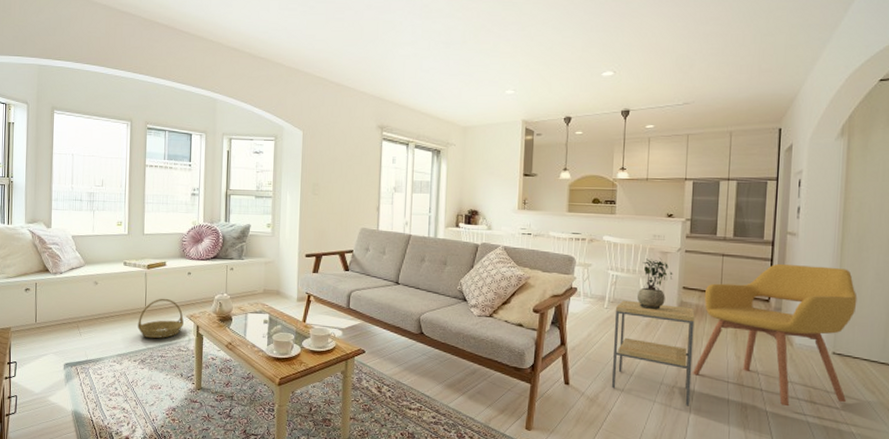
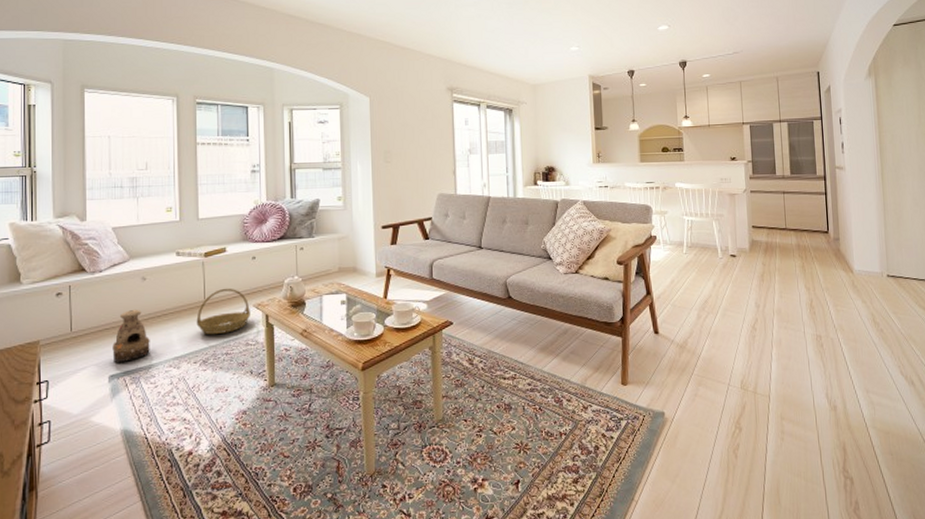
lantern: none [68,308,99,354] -> present [112,309,150,363]
side table: present [612,300,695,406] -> none [694,243,771,342]
potted plant: present [636,256,673,310] -> none [712,199,743,251]
armchair: present [692,264,858,407] -> none [769,196,905,331]

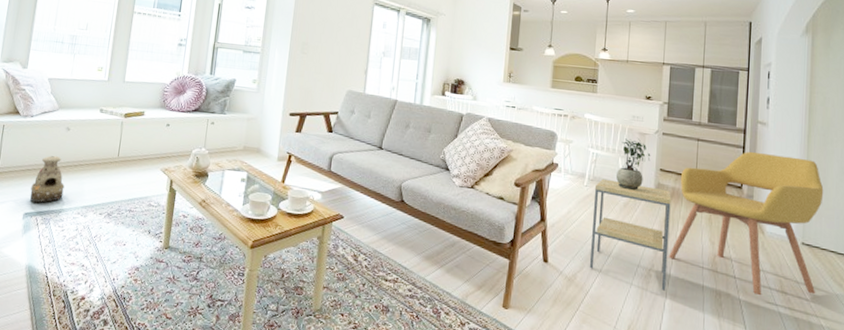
basket: present [196,288,250,335] -> none [107,149,157,192]
side table: none [694,243,771,342] -> present [590,178,671,291]
potted plant: none [712,199,743,251] -> present [615,137,651,191]
armchair: none [769,196,905,331] -> present [668,152,824,296]

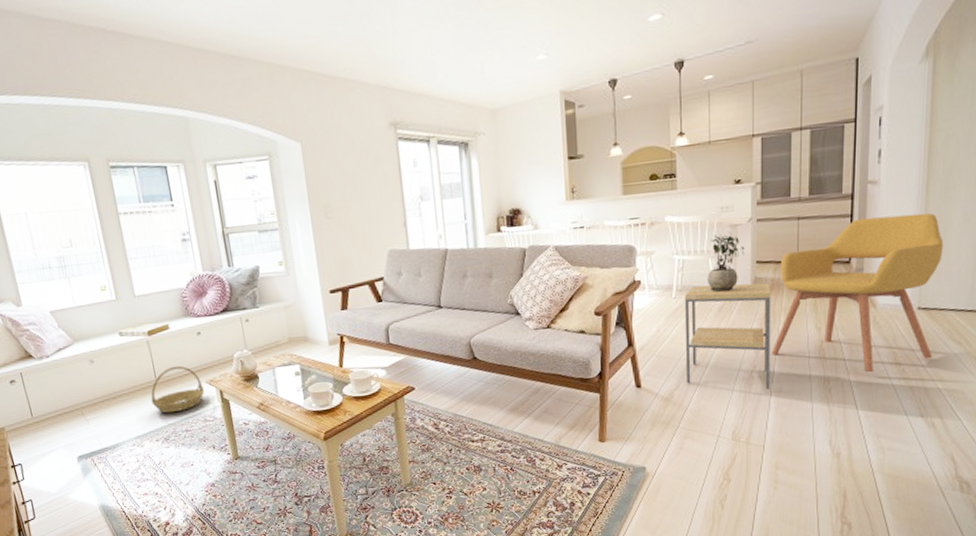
lantern: present [30,155,65,203] -> none [74,392,112,445]
basket: none [107,149,157,192] -> present [151,365,204,413]

